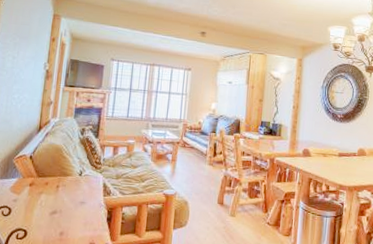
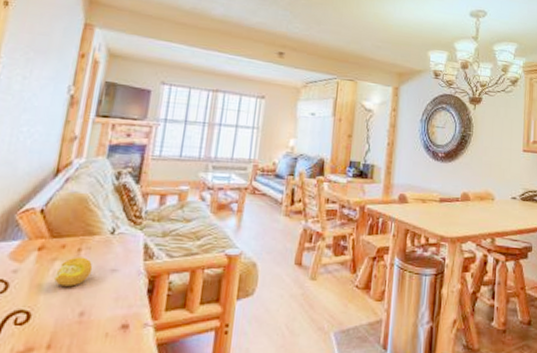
fruit: none [42,191,68,213] -> present [54,257,93,287]

